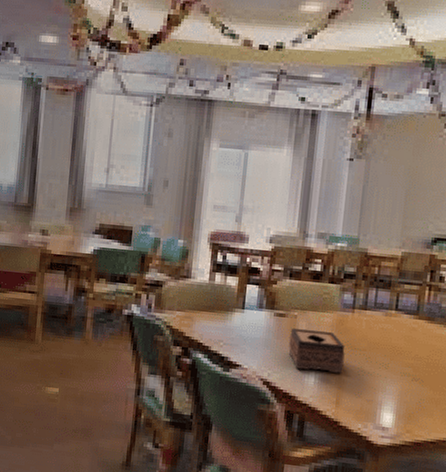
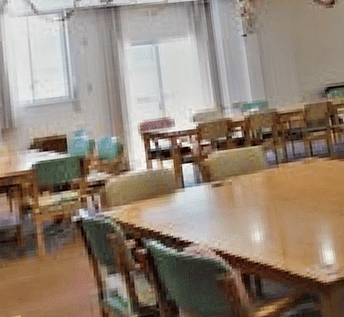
tissue box: present [288,328,345,373] -> none [229,190,282,231]

